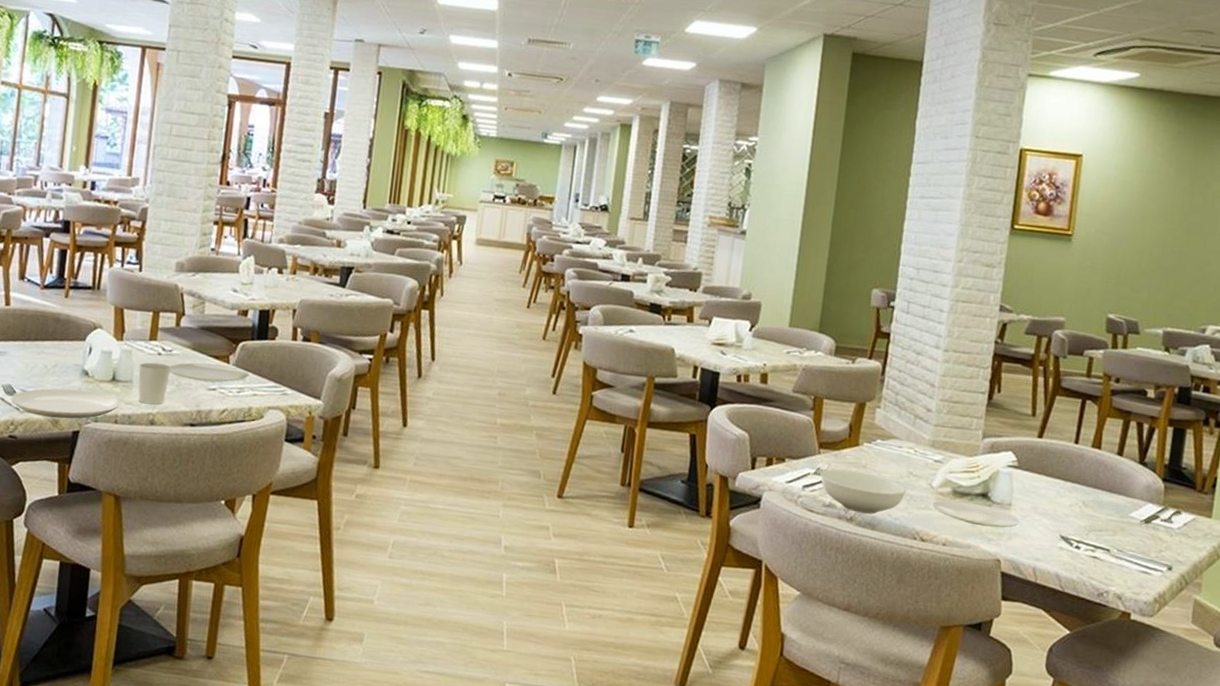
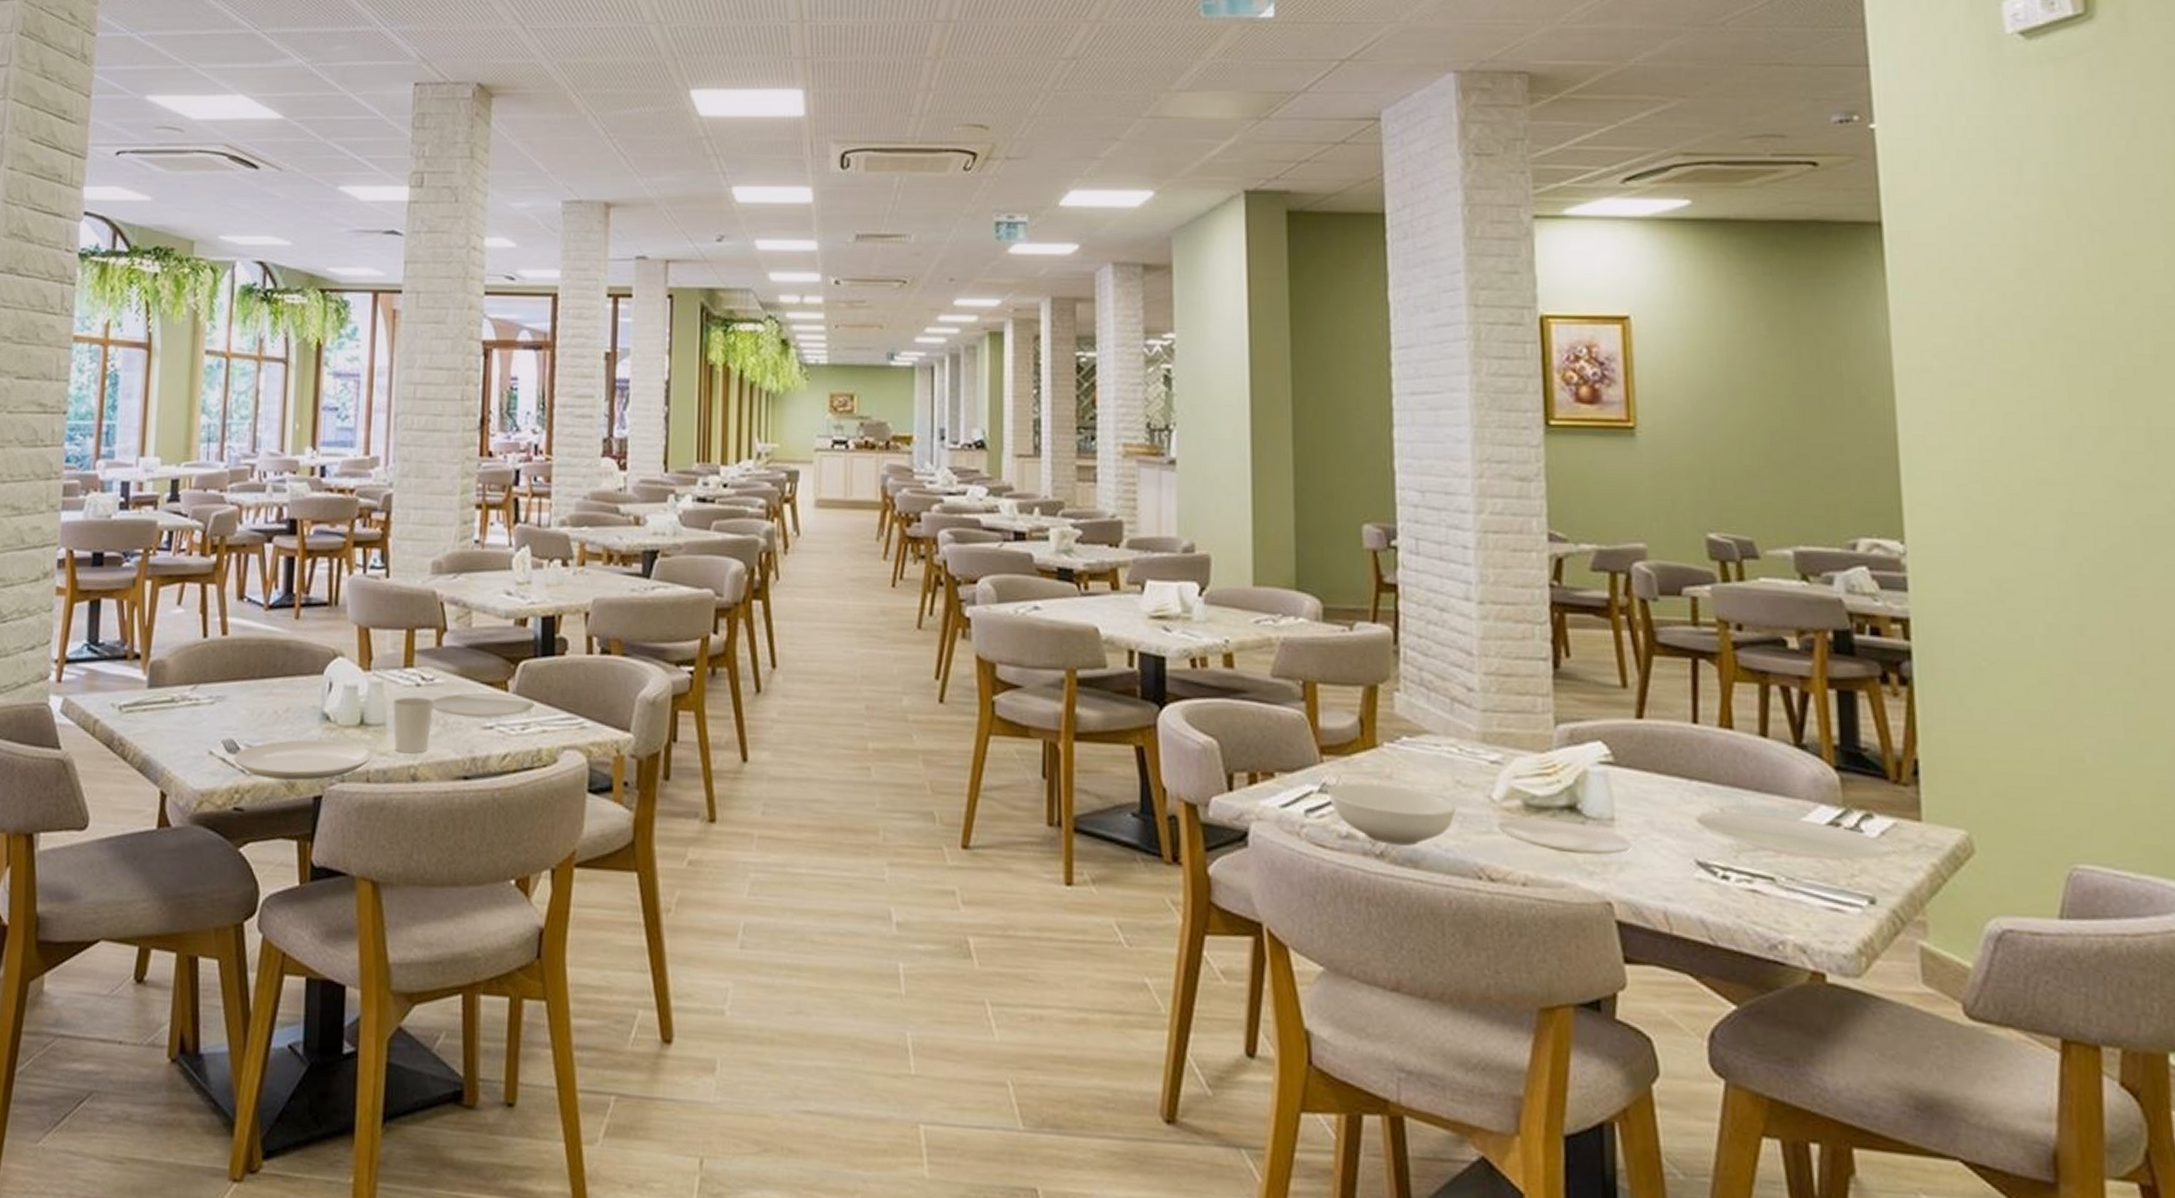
plate: none [1064,503,1191,542] -> present [1694,811,1895,861]

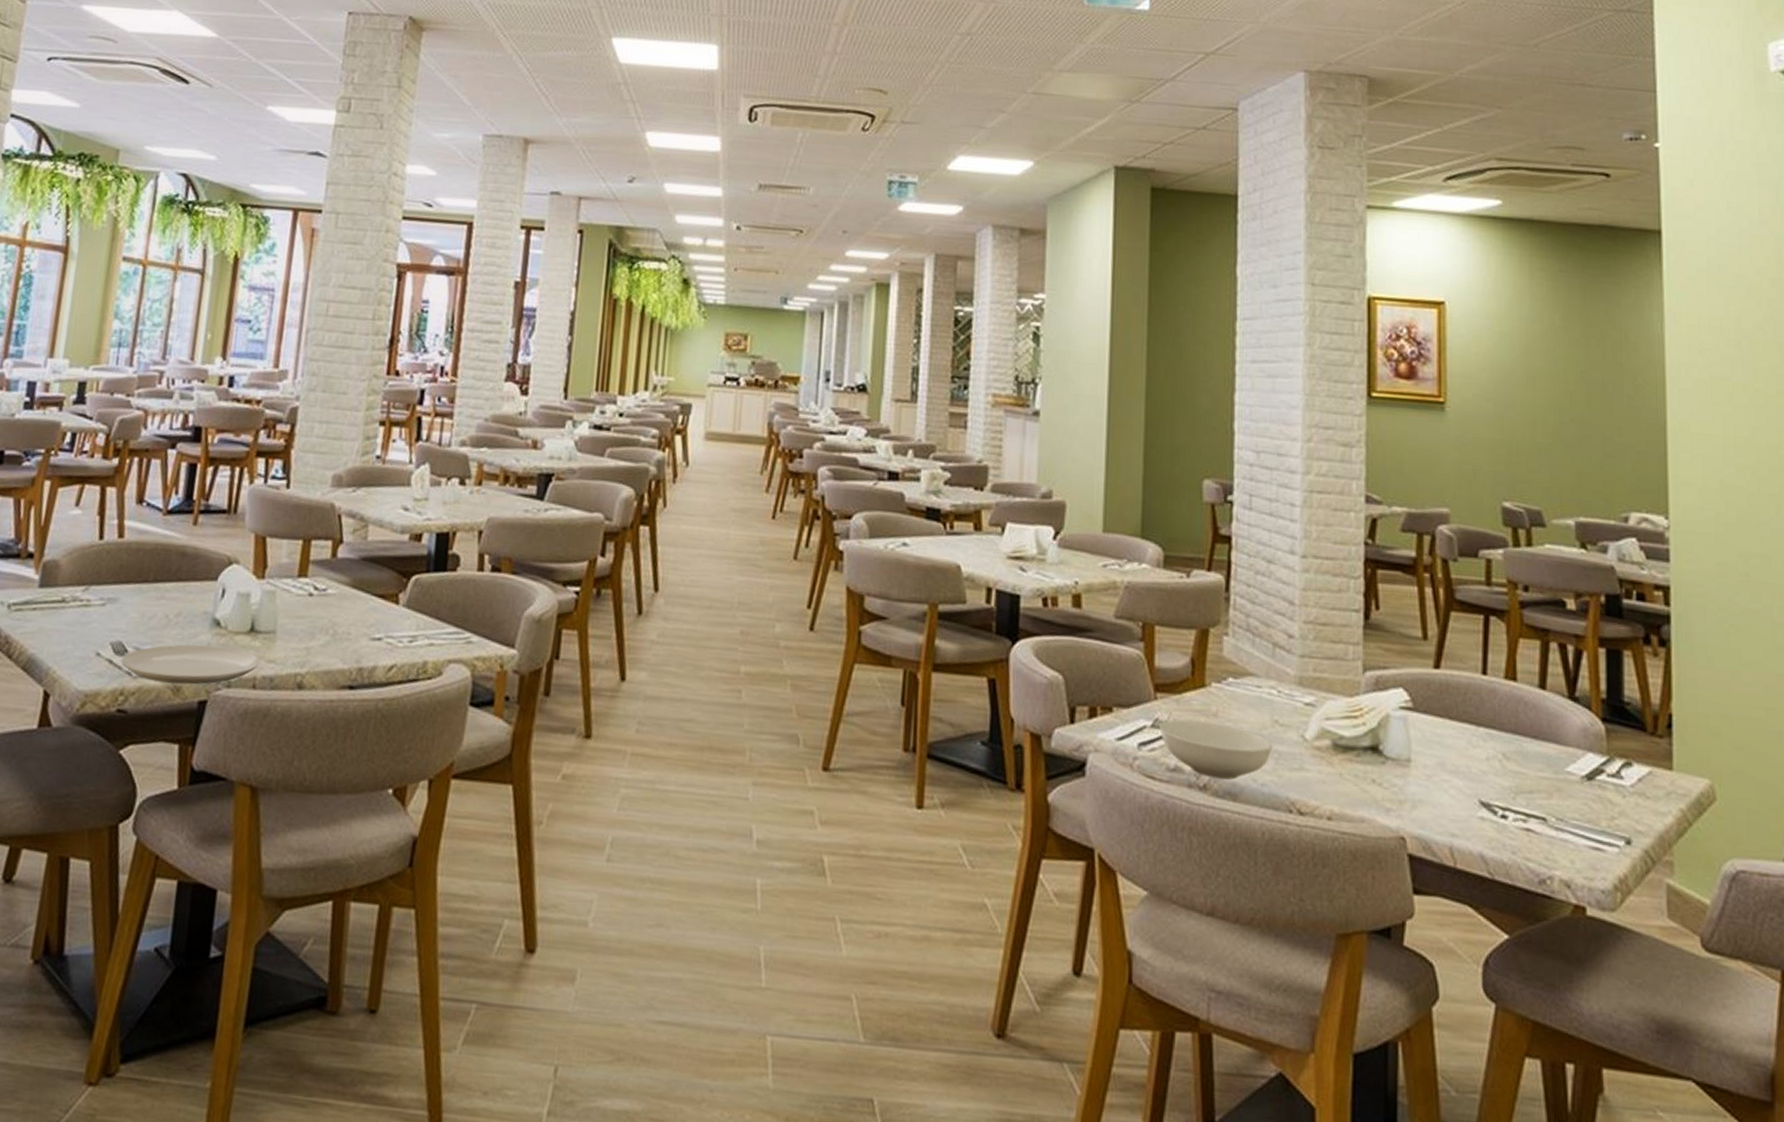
cup: present [393,697,435,754] -> none [283,606,326,663]
plate: present [432,693,535,719] -> none [323,604,424,630]
plate: present [1496,818,1632,855] -> none [1307,756,1425,793]
plate: present [1694,811,1895,861] -> none [1480,756,1649,804]

